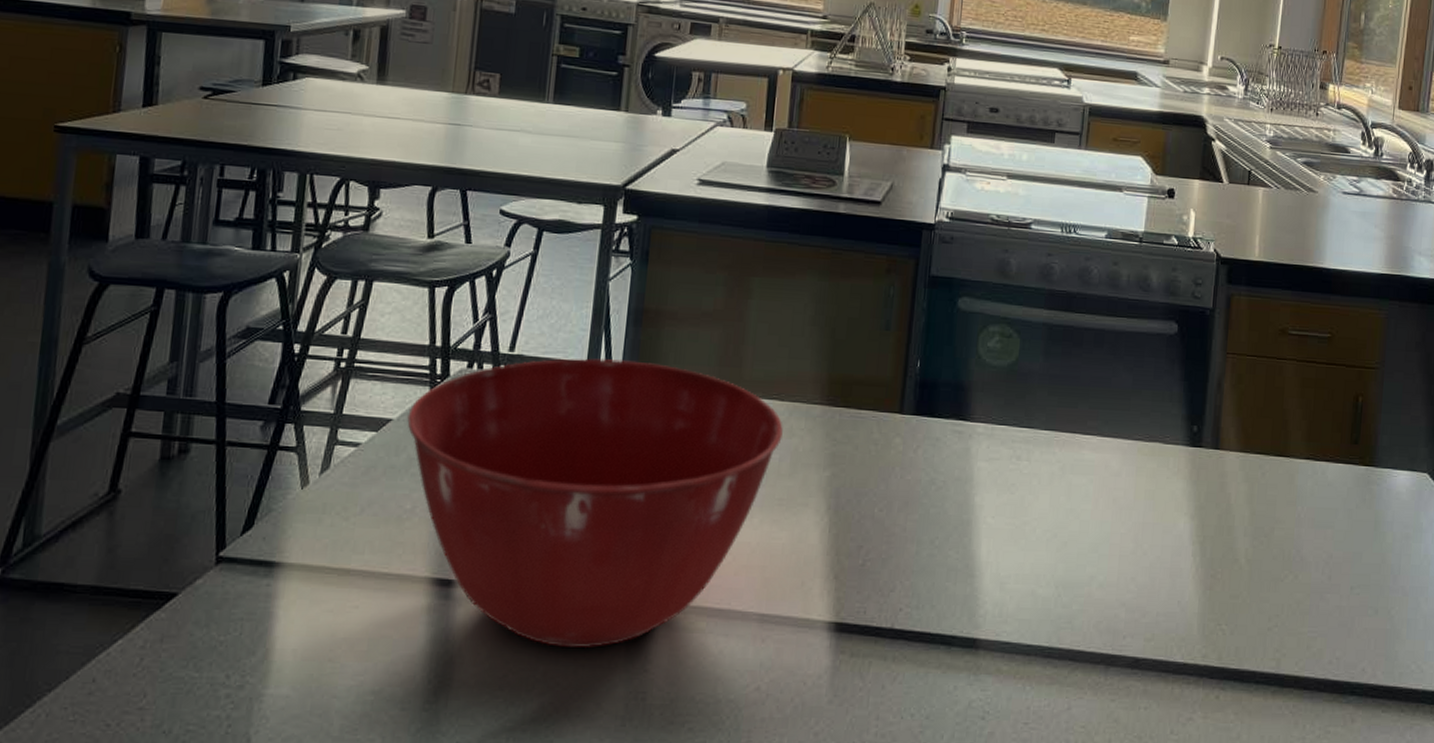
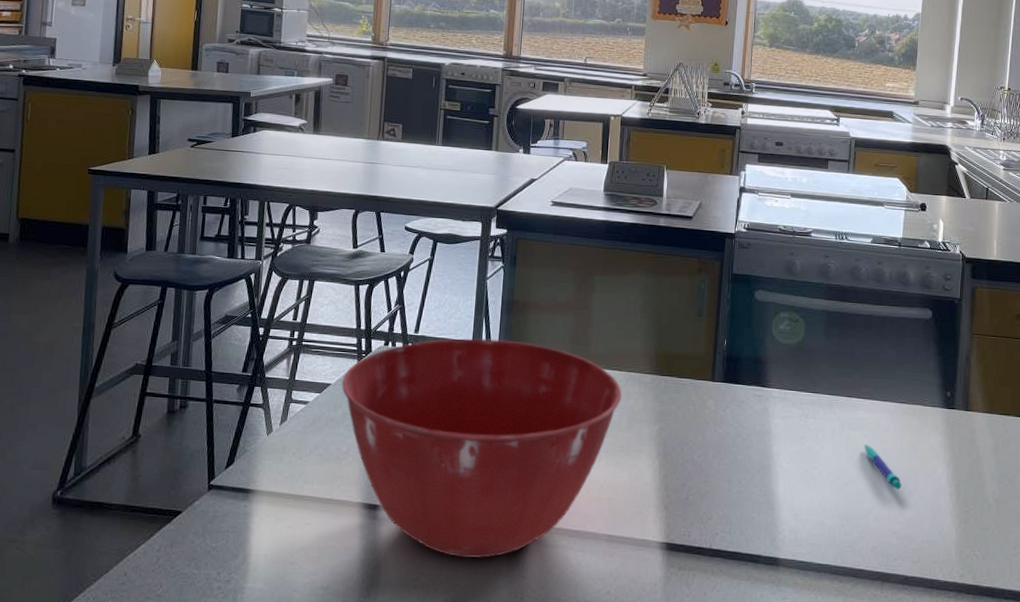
pen: none [1089,492,1134,549] -> present [864,444,902,490]

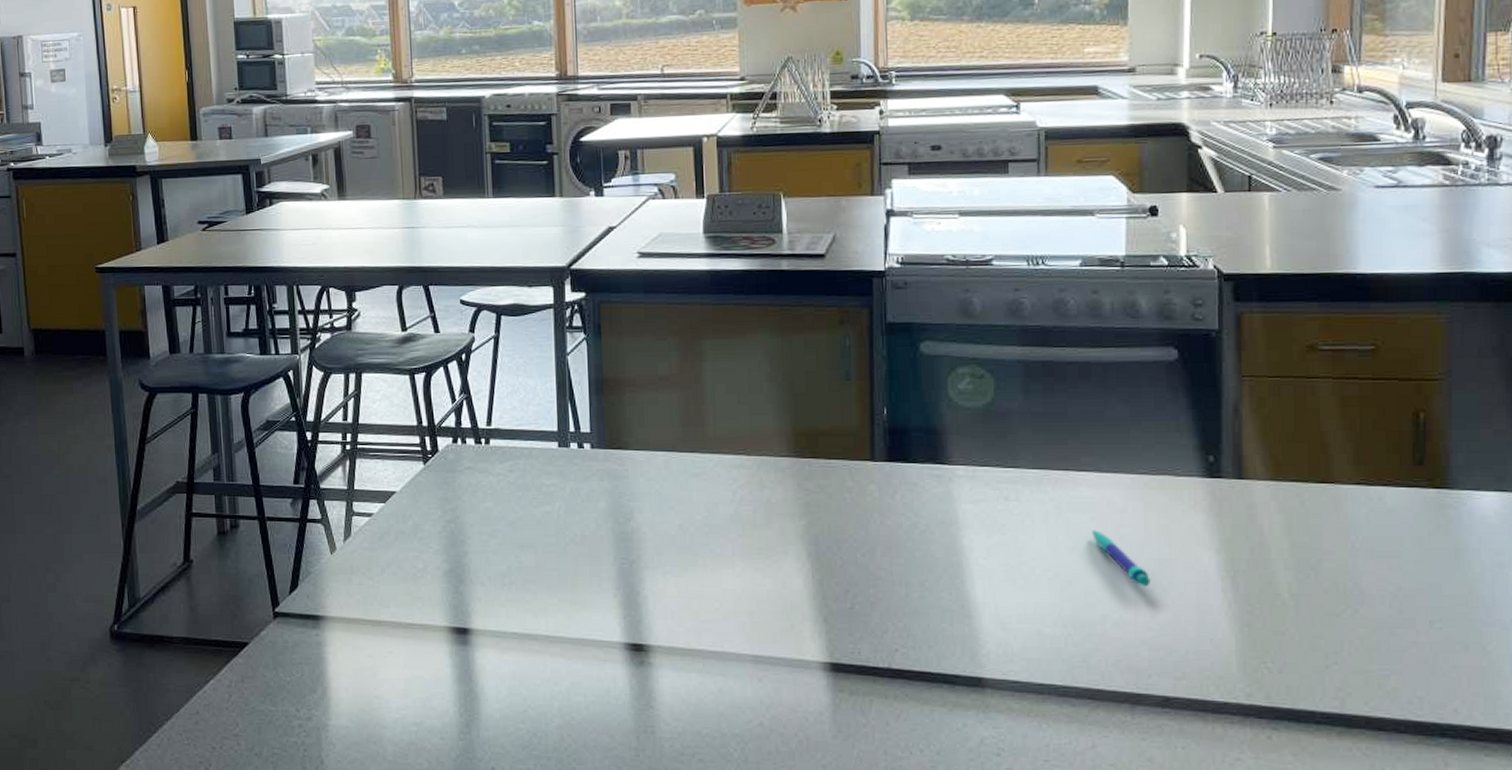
mixing bowl: present [341,338,622,559] -> none [407,427,755,688]

